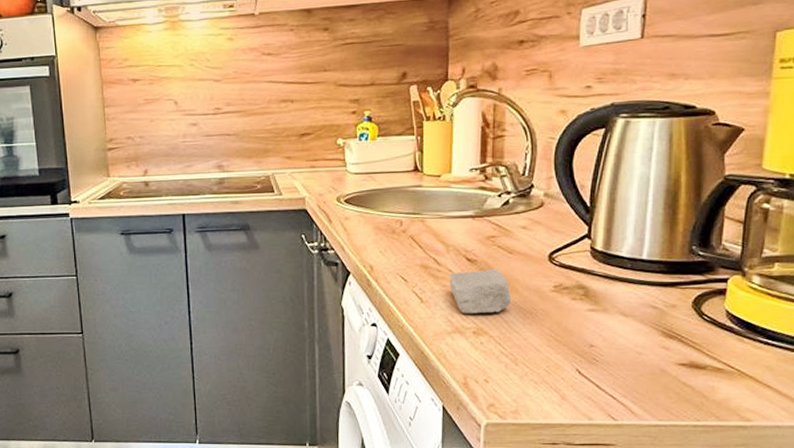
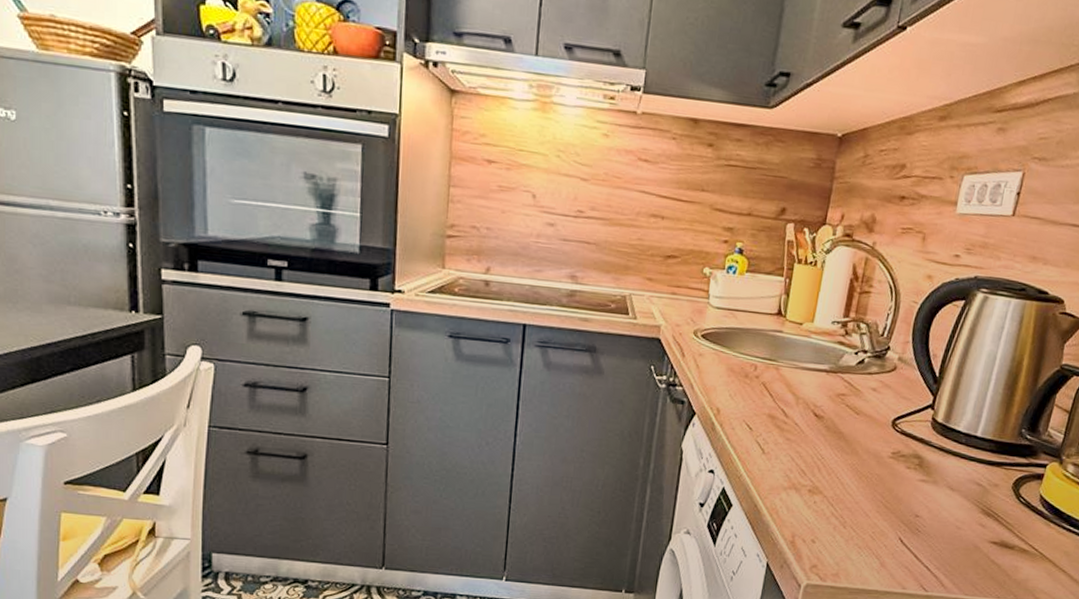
soap bar: present [449,268,512,314] -> none [793,426,852,473]

